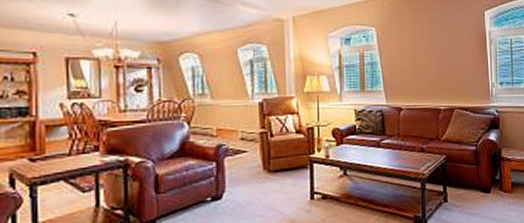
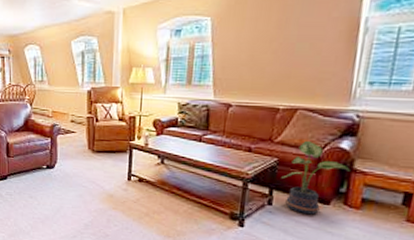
potted plant: none [451,136,499,206] -> present [281,140,350,215]

